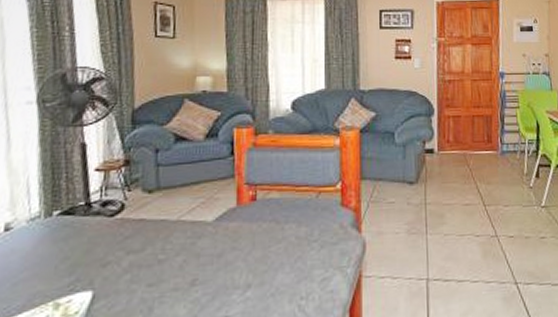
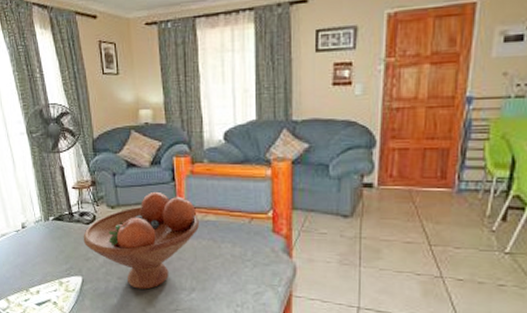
fruit bowl: none [102,168,260,297] -> present [83,191,199,290]

